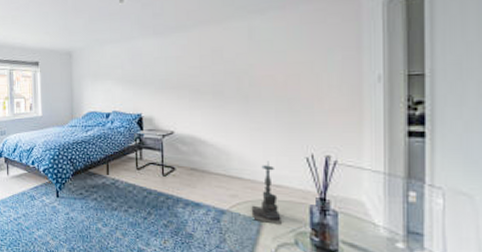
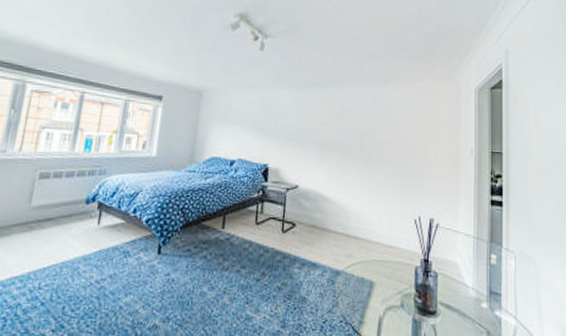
candle holder: present [251,161,283,225] -> none [364,221,392,287]

